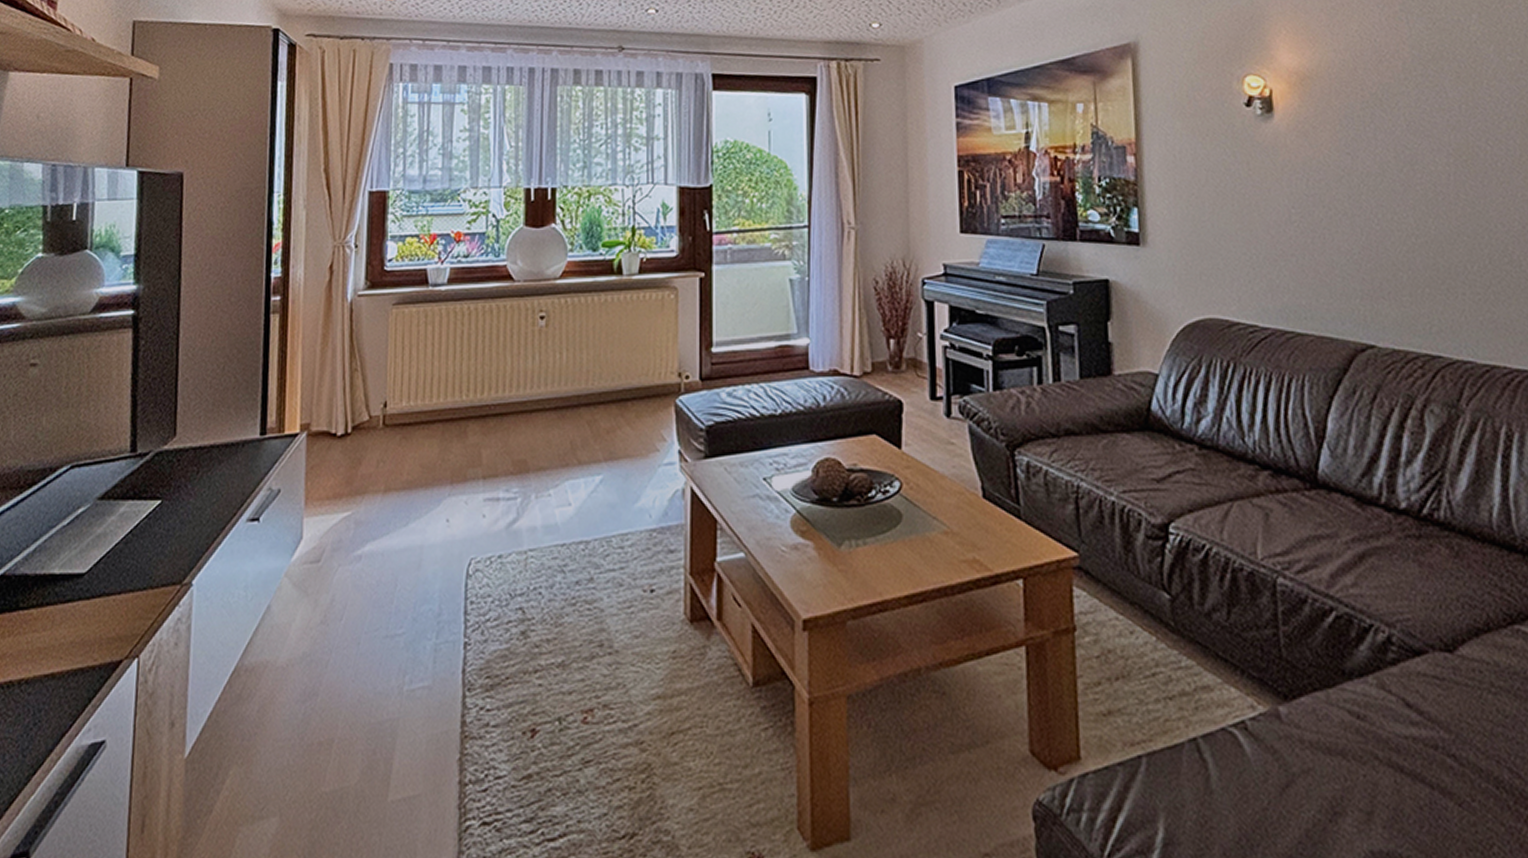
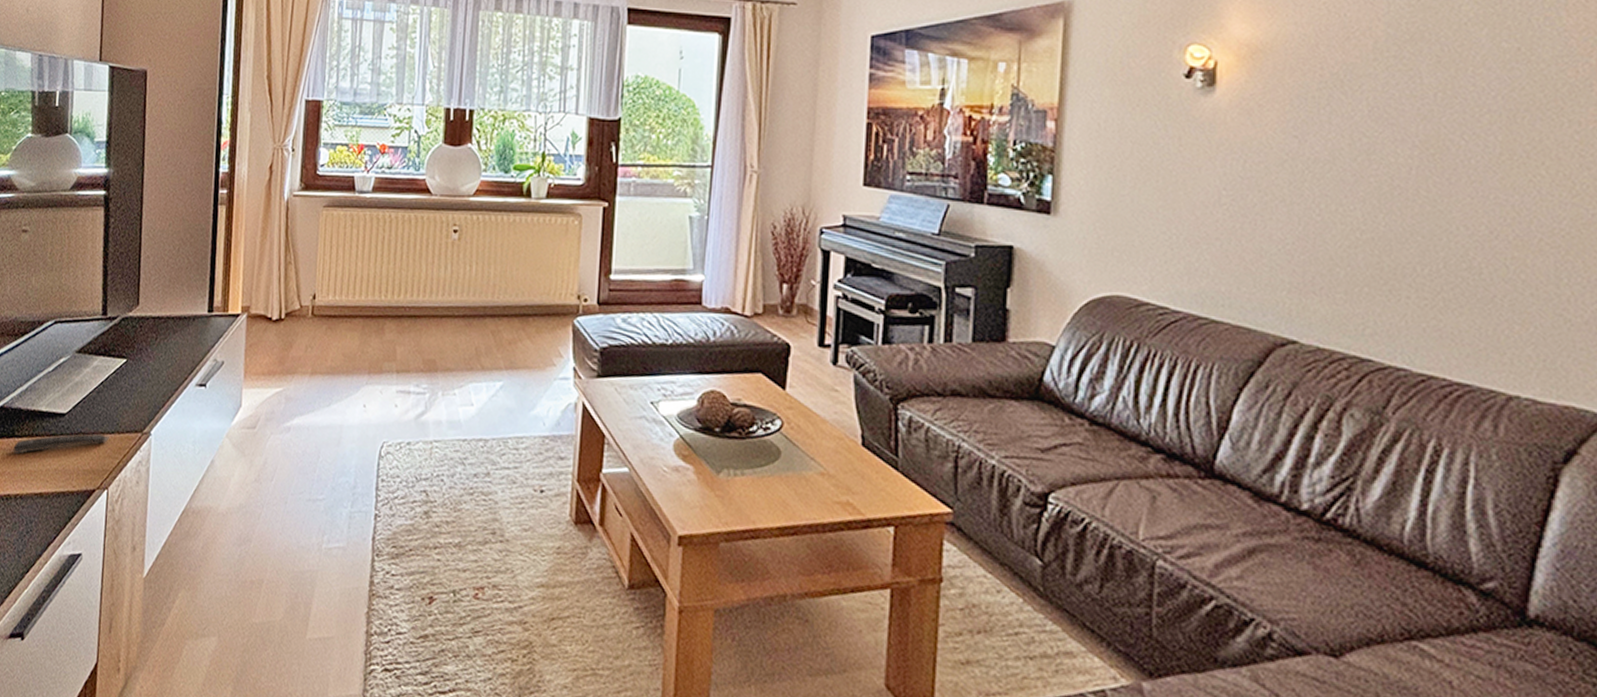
remote control: none [17,592,140,629] -> present [13,433,109,454]

